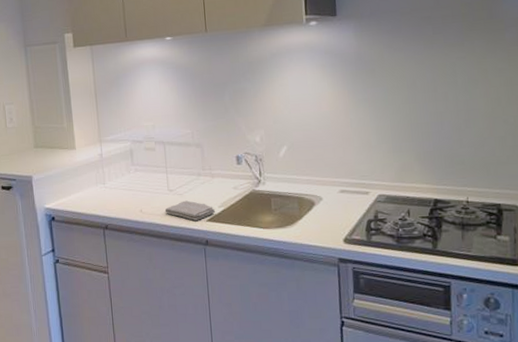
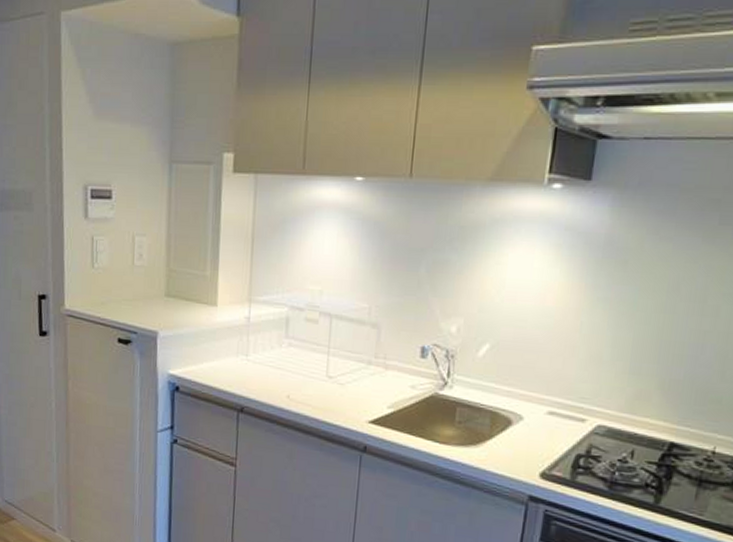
washcloth: present [164,200,216,221] -> none [318,392,383,420]

